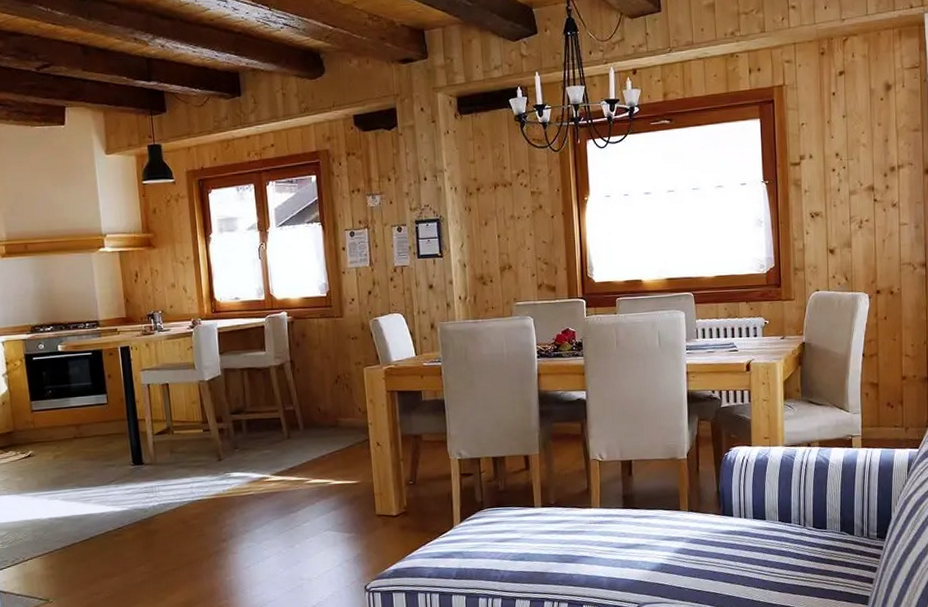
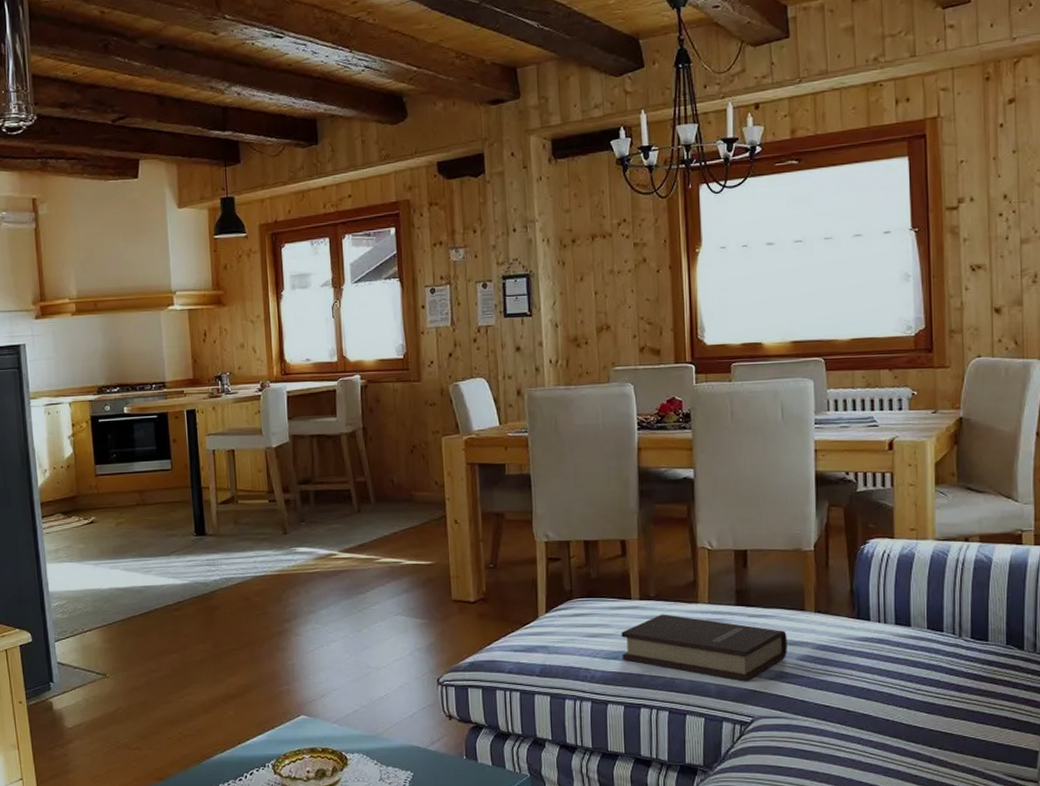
book: none [526,518,666,574] -> present [621,614,787,682]

